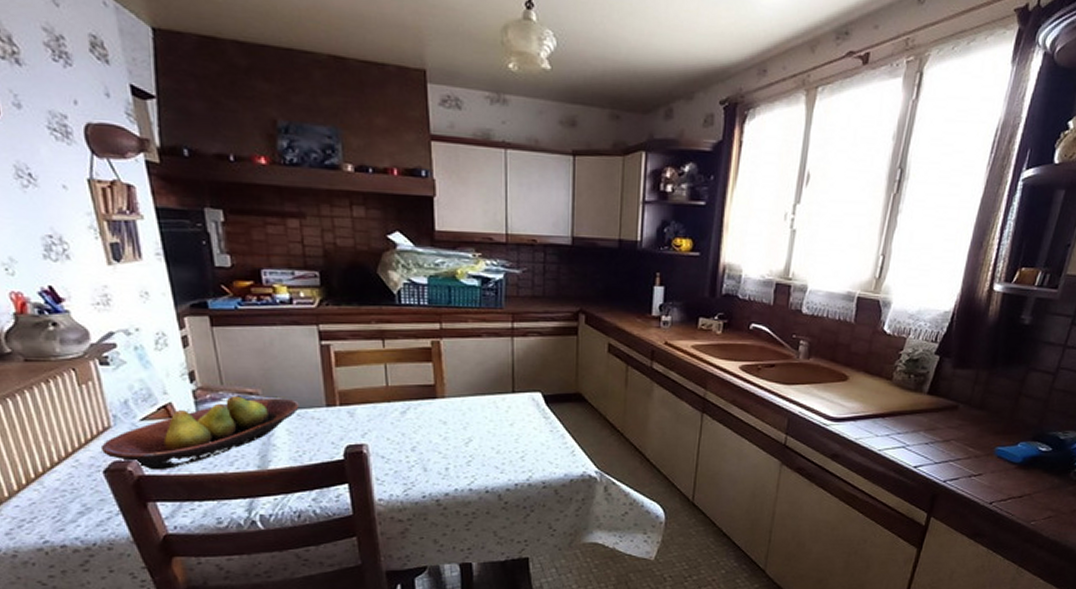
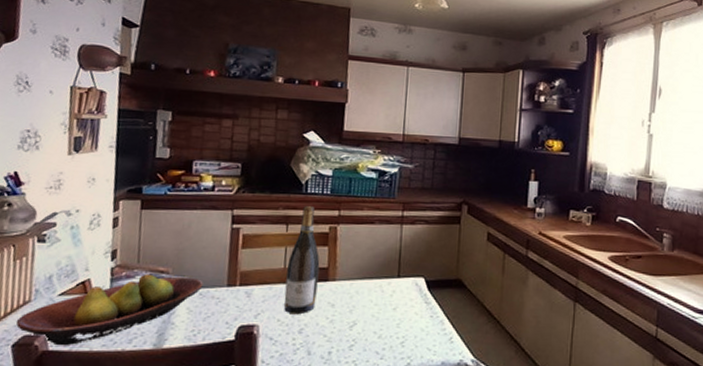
wine bottle: none [390,319,426,432] -> present [284,206,320,314]

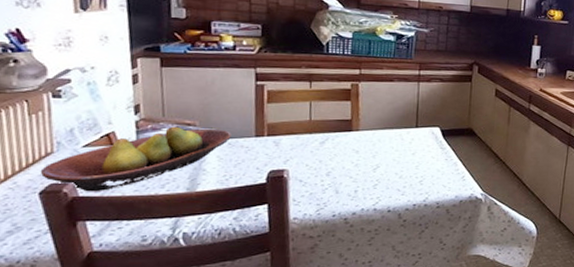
wine bottle: present [284,206,320,314] -> none [311,65,344,159]

